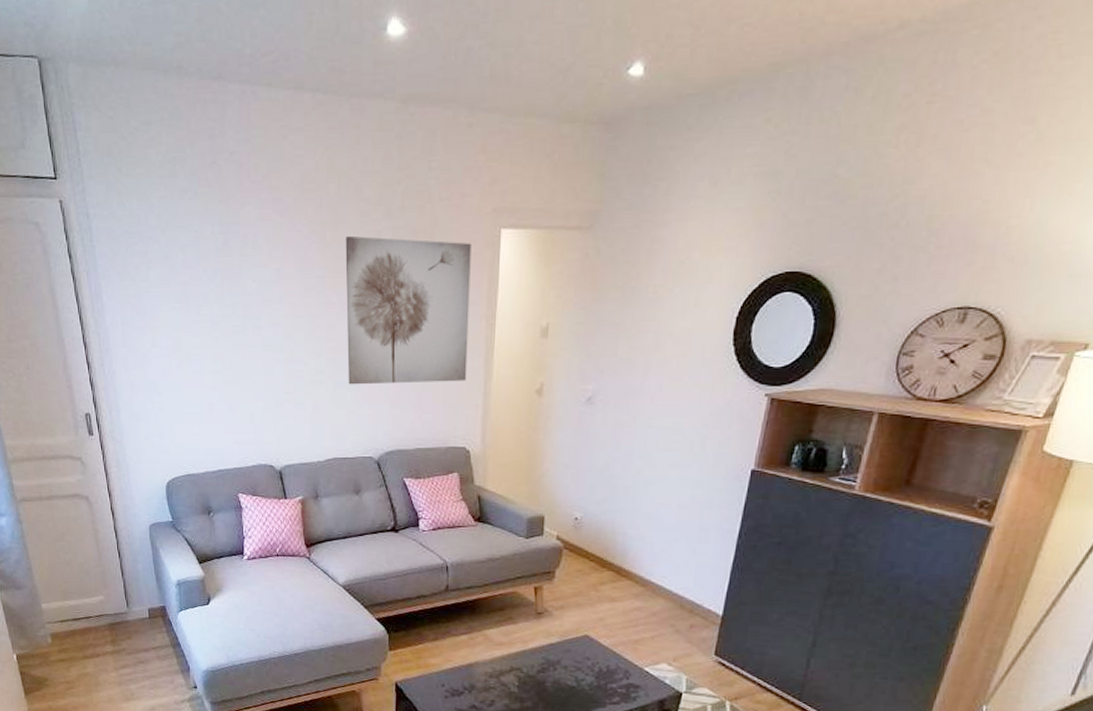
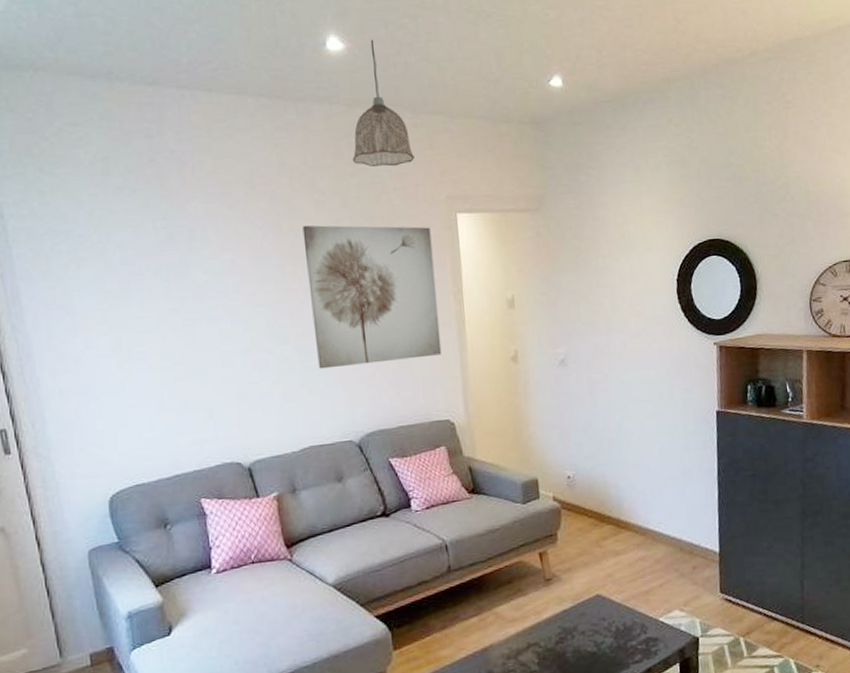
pendant lamp: none [401,20,466,173] -> present [352,39,415,167]

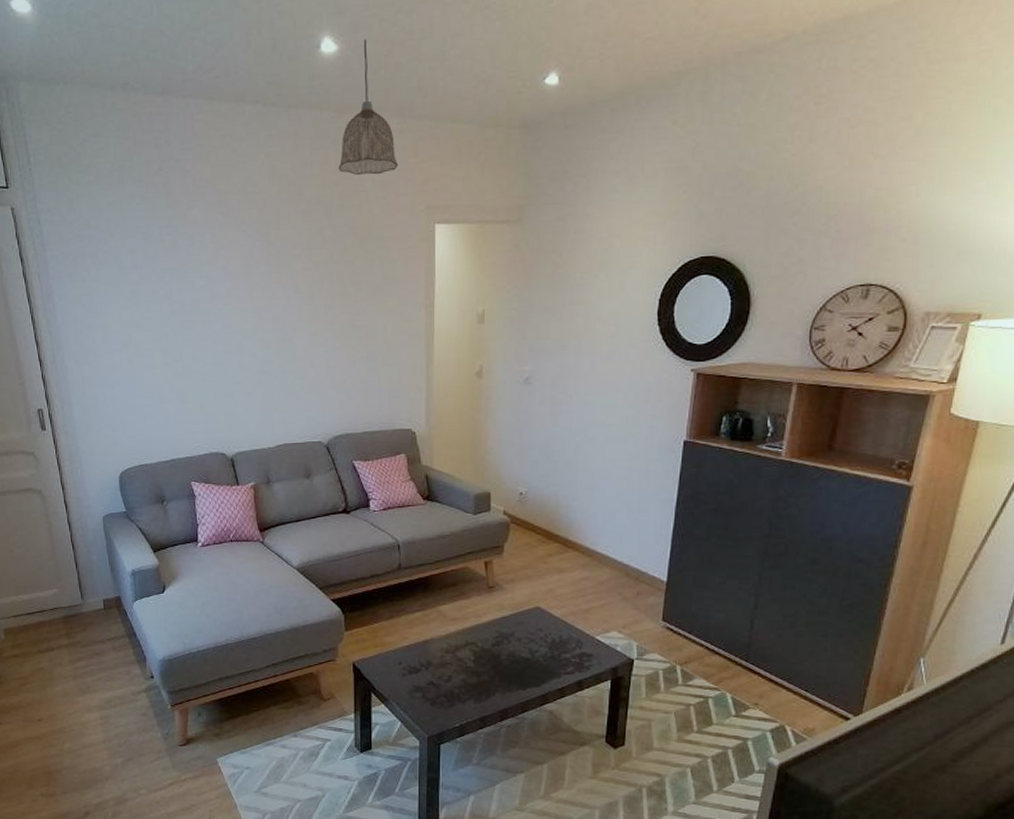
wall art: present [302,225,442,369] -> none [288,234,409,373]

